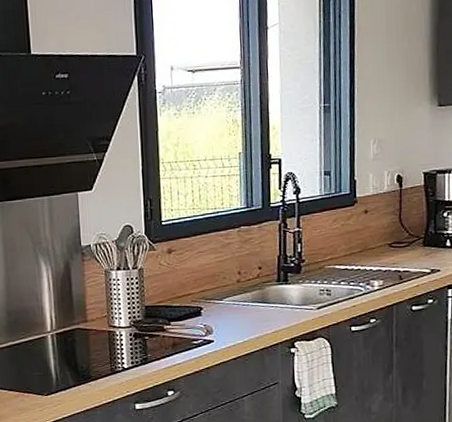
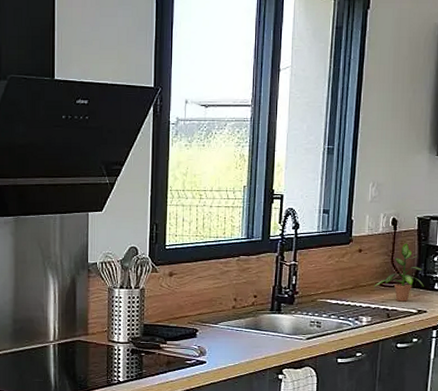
potted plant: none [383,200,436,262] -> present [374,243,425,302]

